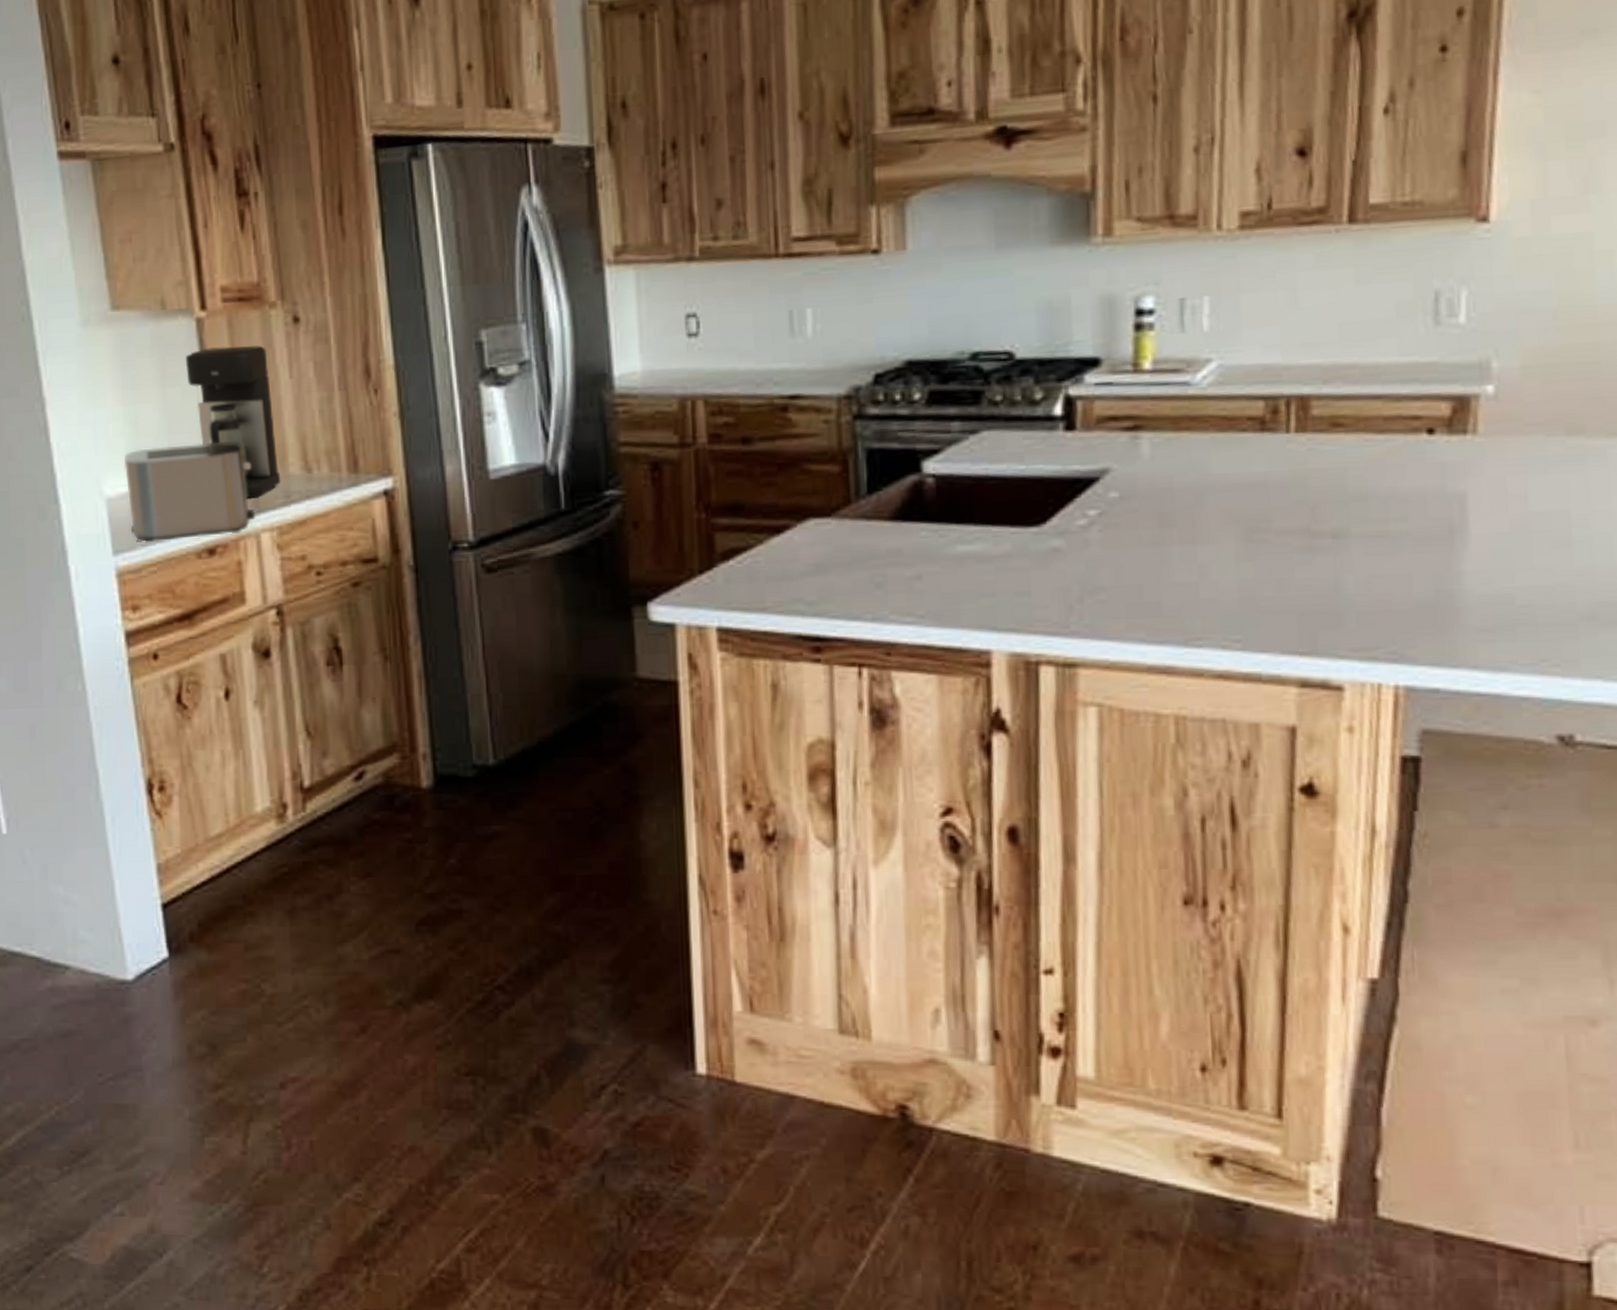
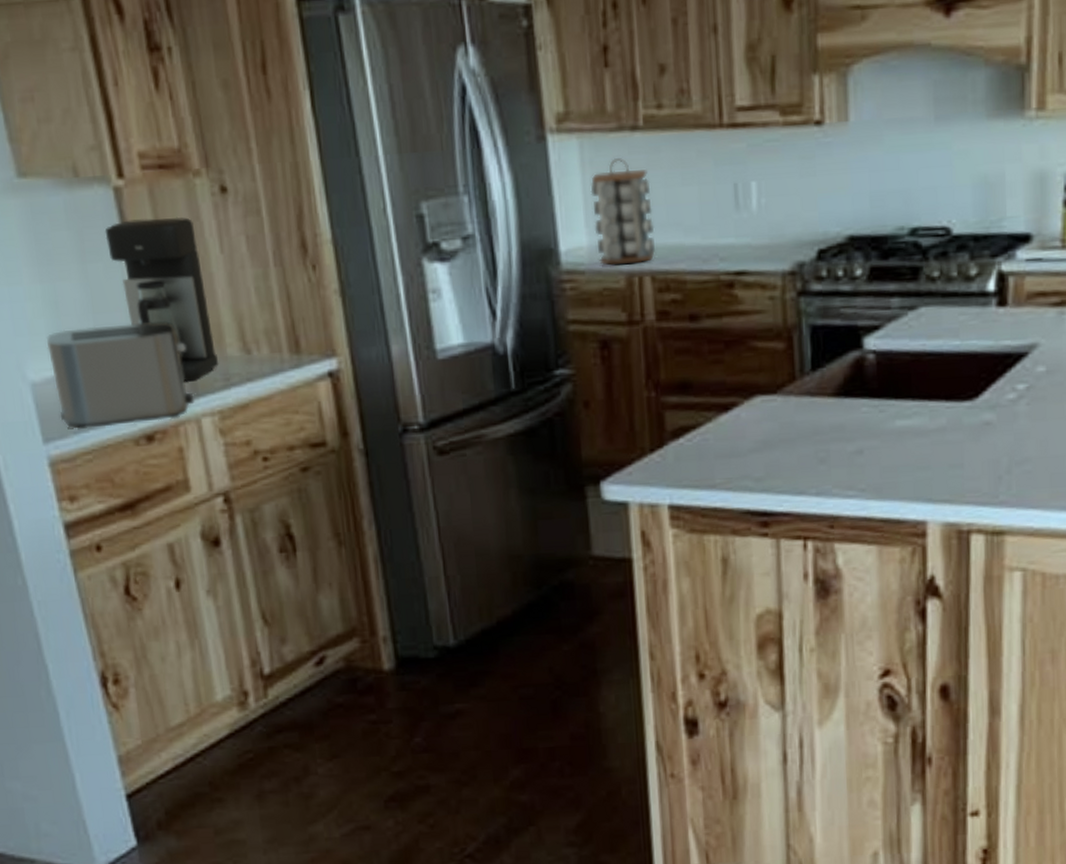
spice rack: none [645,286,710,390] -> present [590,157,656,266]

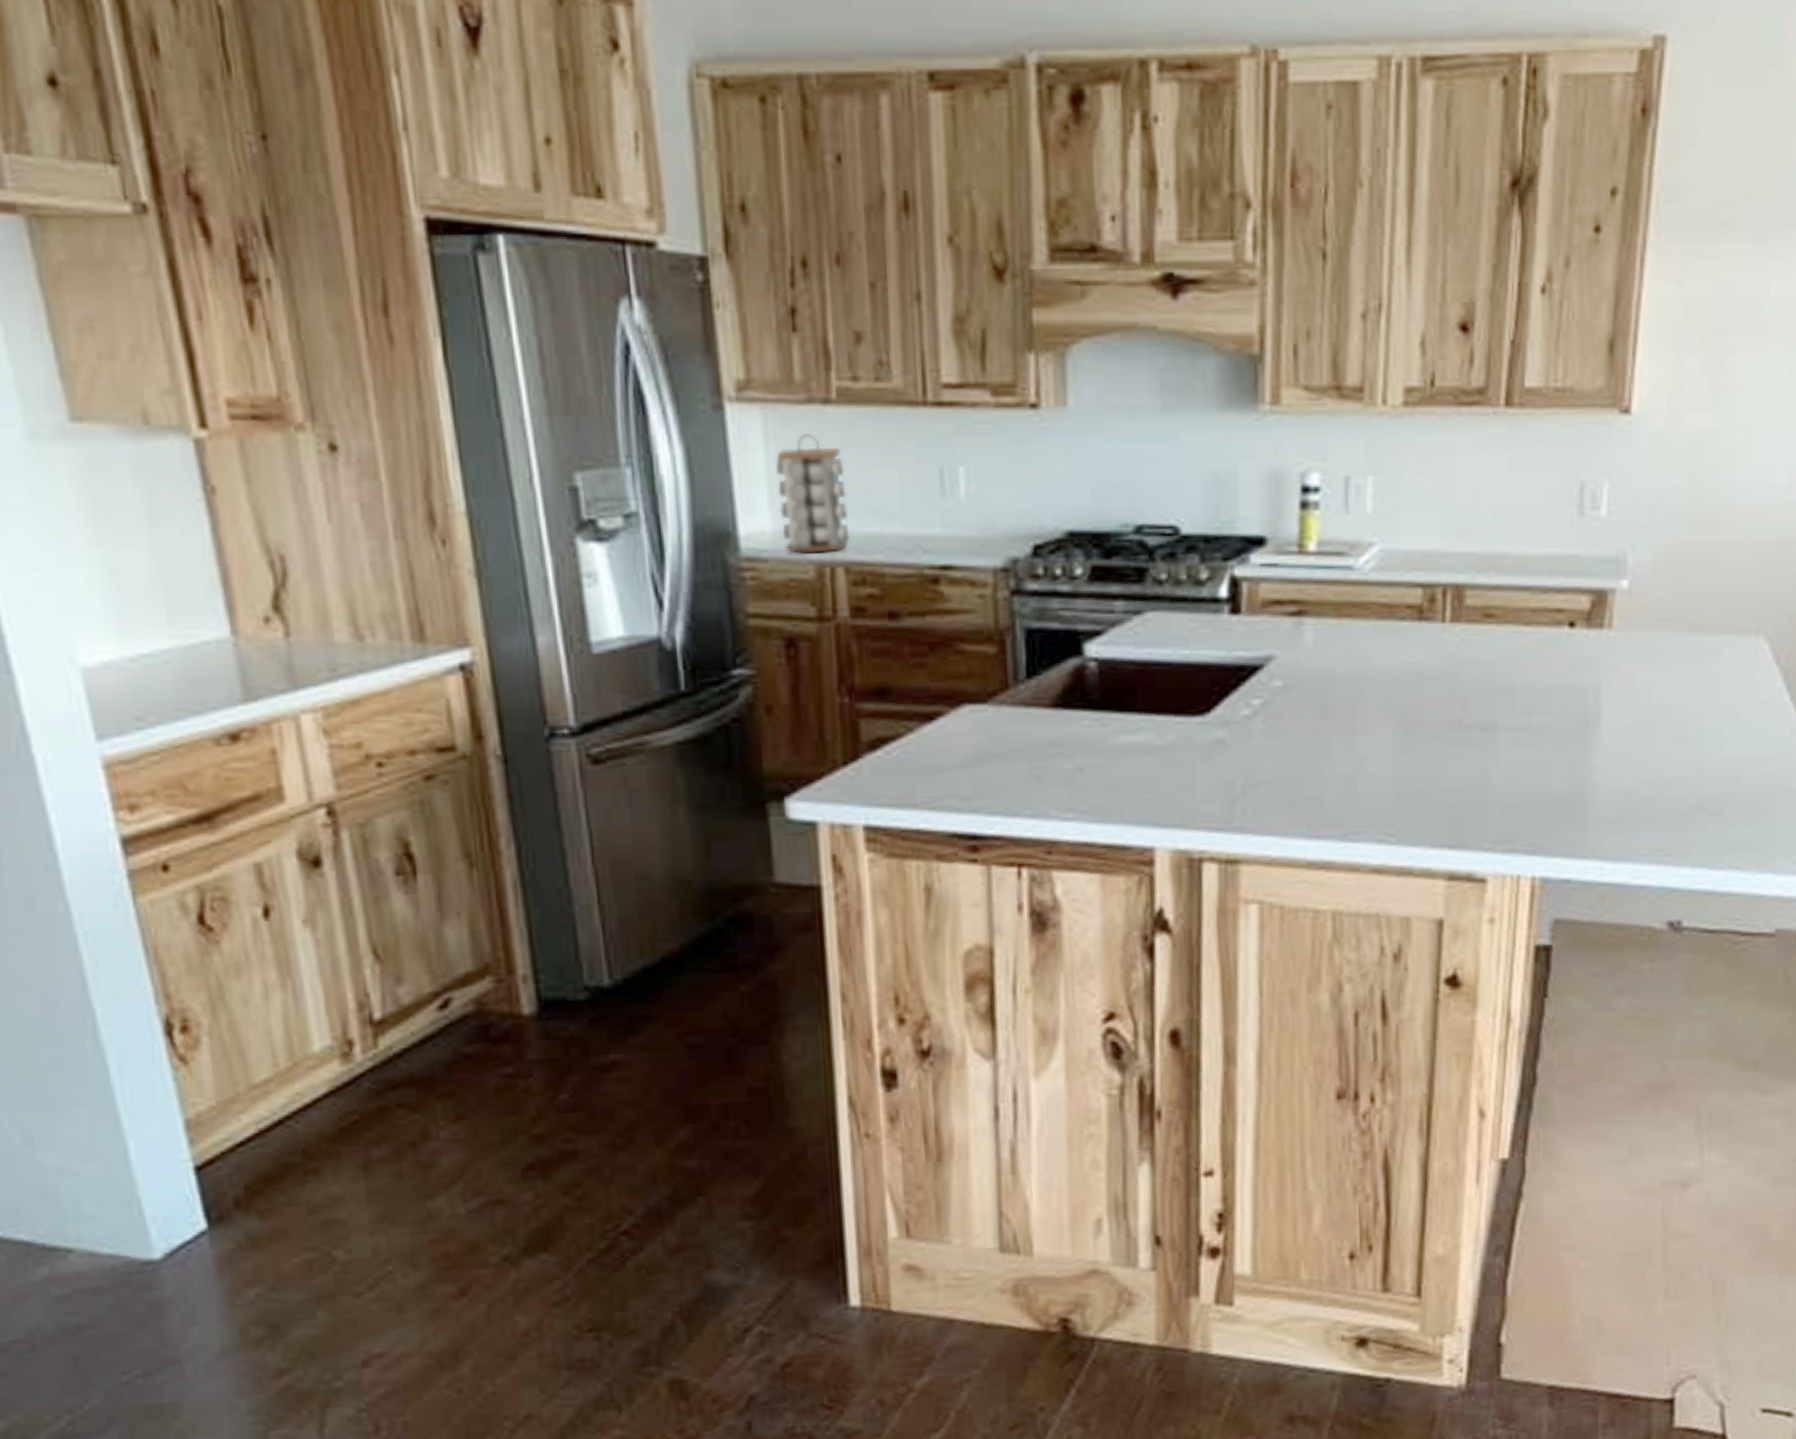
toaster: present [46,321,195,430] -> none [102,599,292,726]
coffee maker: present [105,217,219,382] -> none [181,477,324,672]

